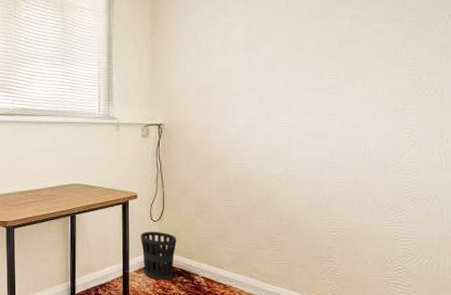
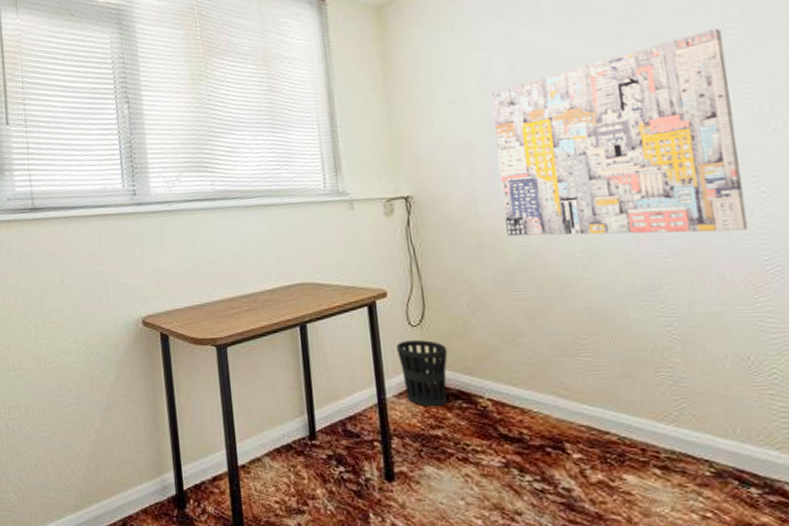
wall art: none [229,15,401,168] -> present [490,28,749,236]

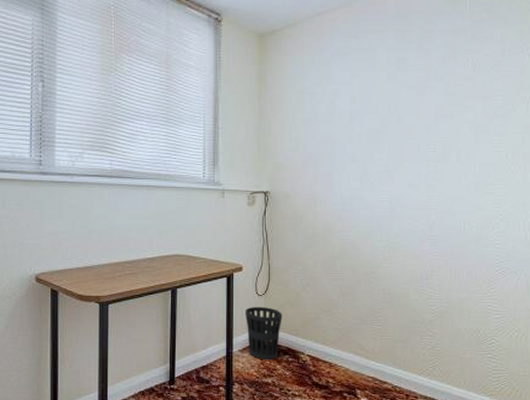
wall art: present [490,28,749,236] -> none [335,94,490,241]

